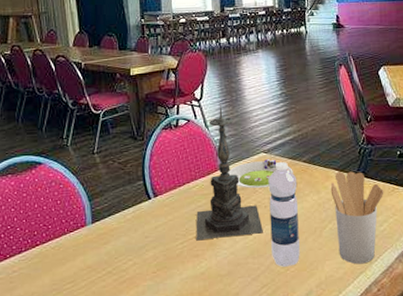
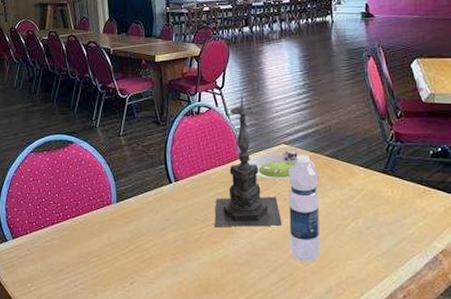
utensil holder: present [330,171,384,265] -> none [354,169,414,267]

